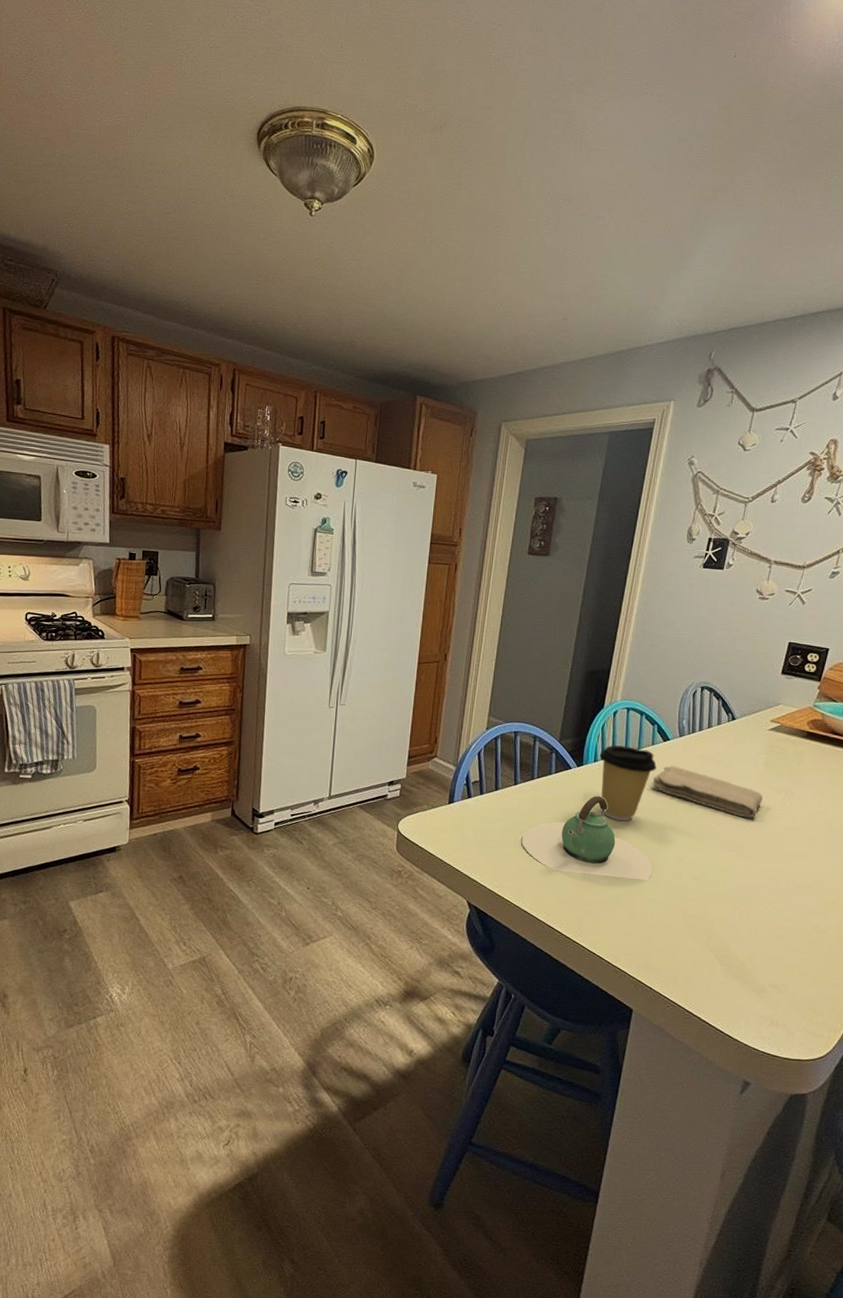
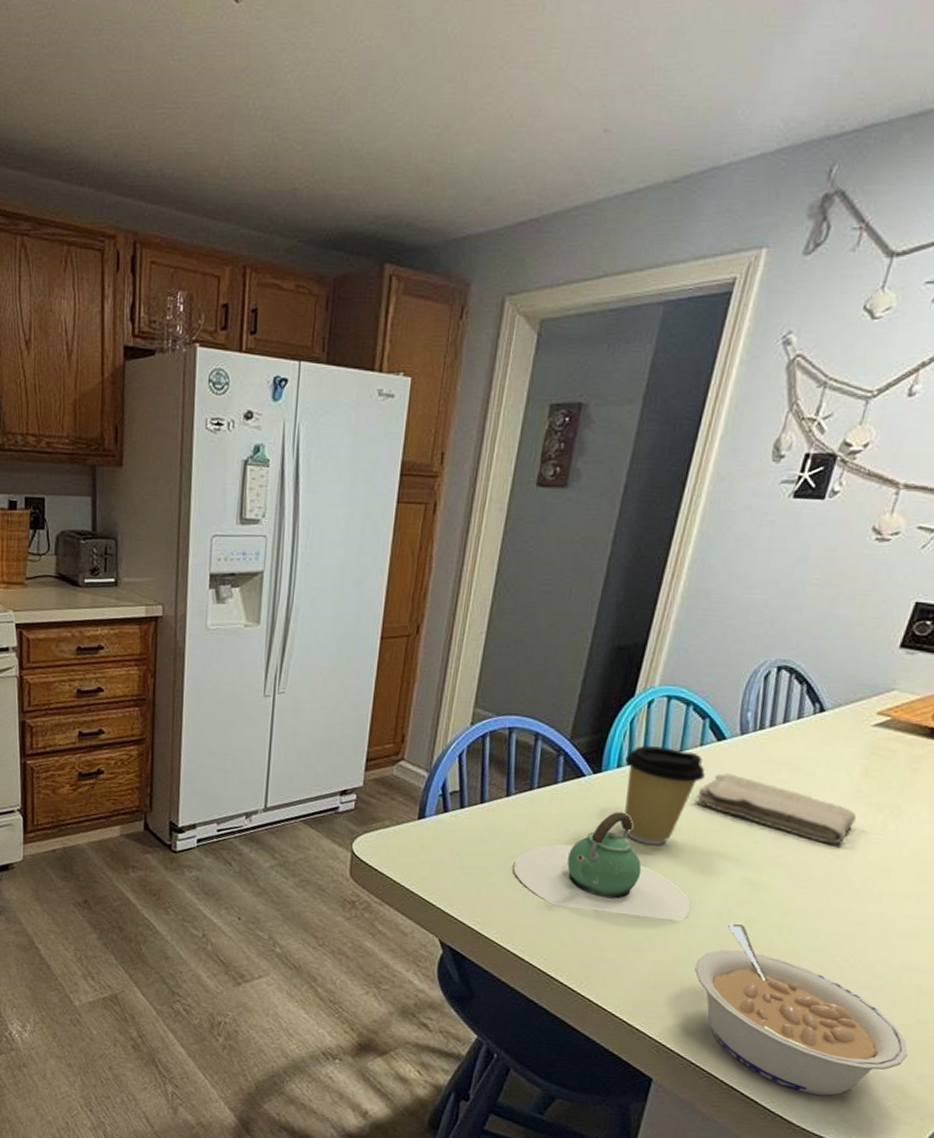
legume: none [658,880,814,1017] -> present [694,922,908,1096]

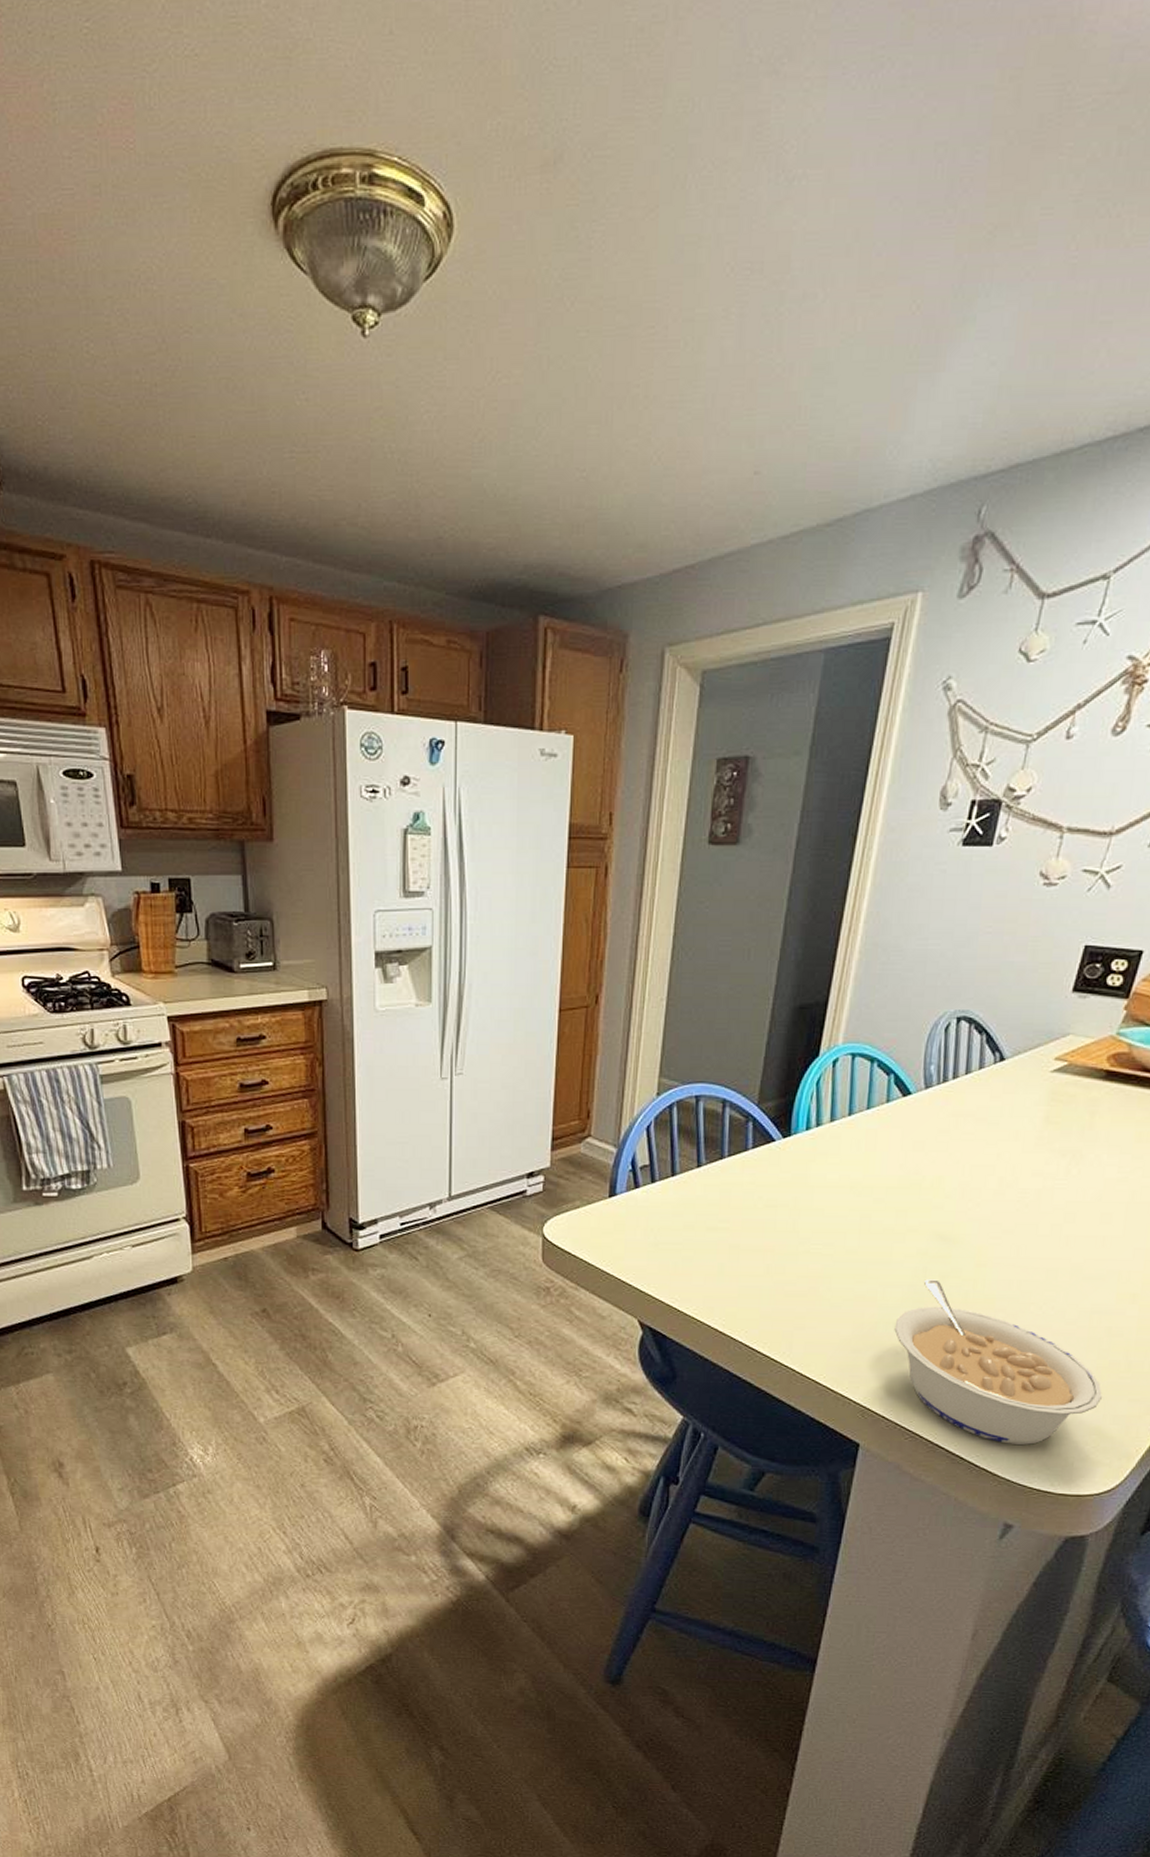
teapot: present [513,812,691,922] -> none [708,1175,887,1282]
coffee cup: present [624,745,705,846] -> none [814,1106,893,1207]
washcloth: present [697,773,856,844] -> none [886,1129,1040,1193]

